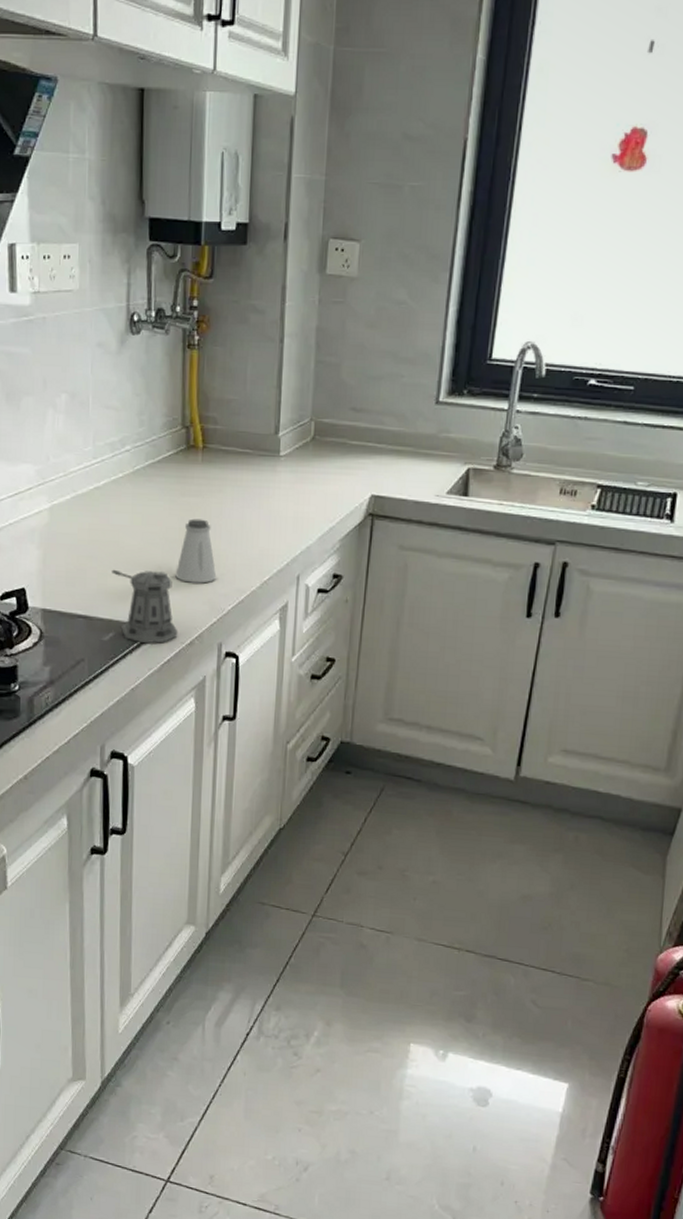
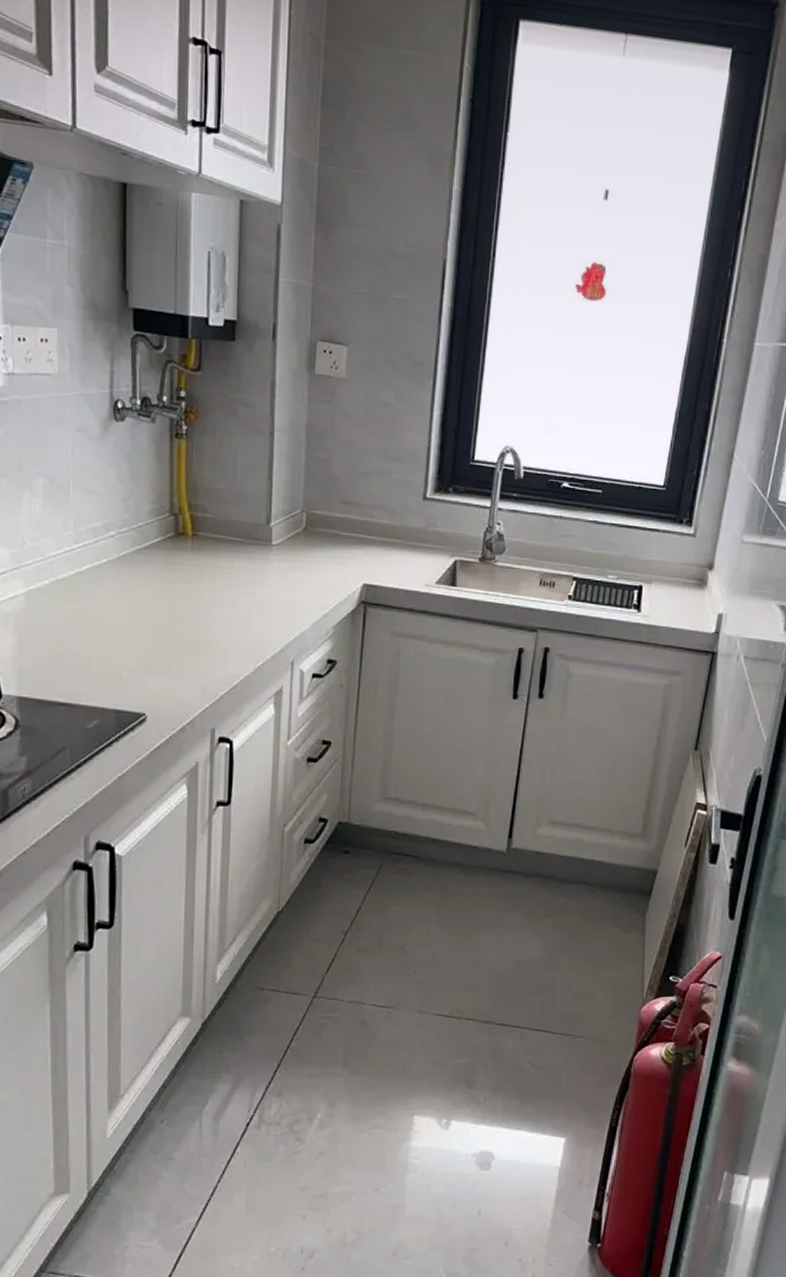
pepper shaker: present [112,569,178,644] -> none [96,655,169,731]
saltshaker: present [175,518,217,584] -> none [165,605,209,669]

